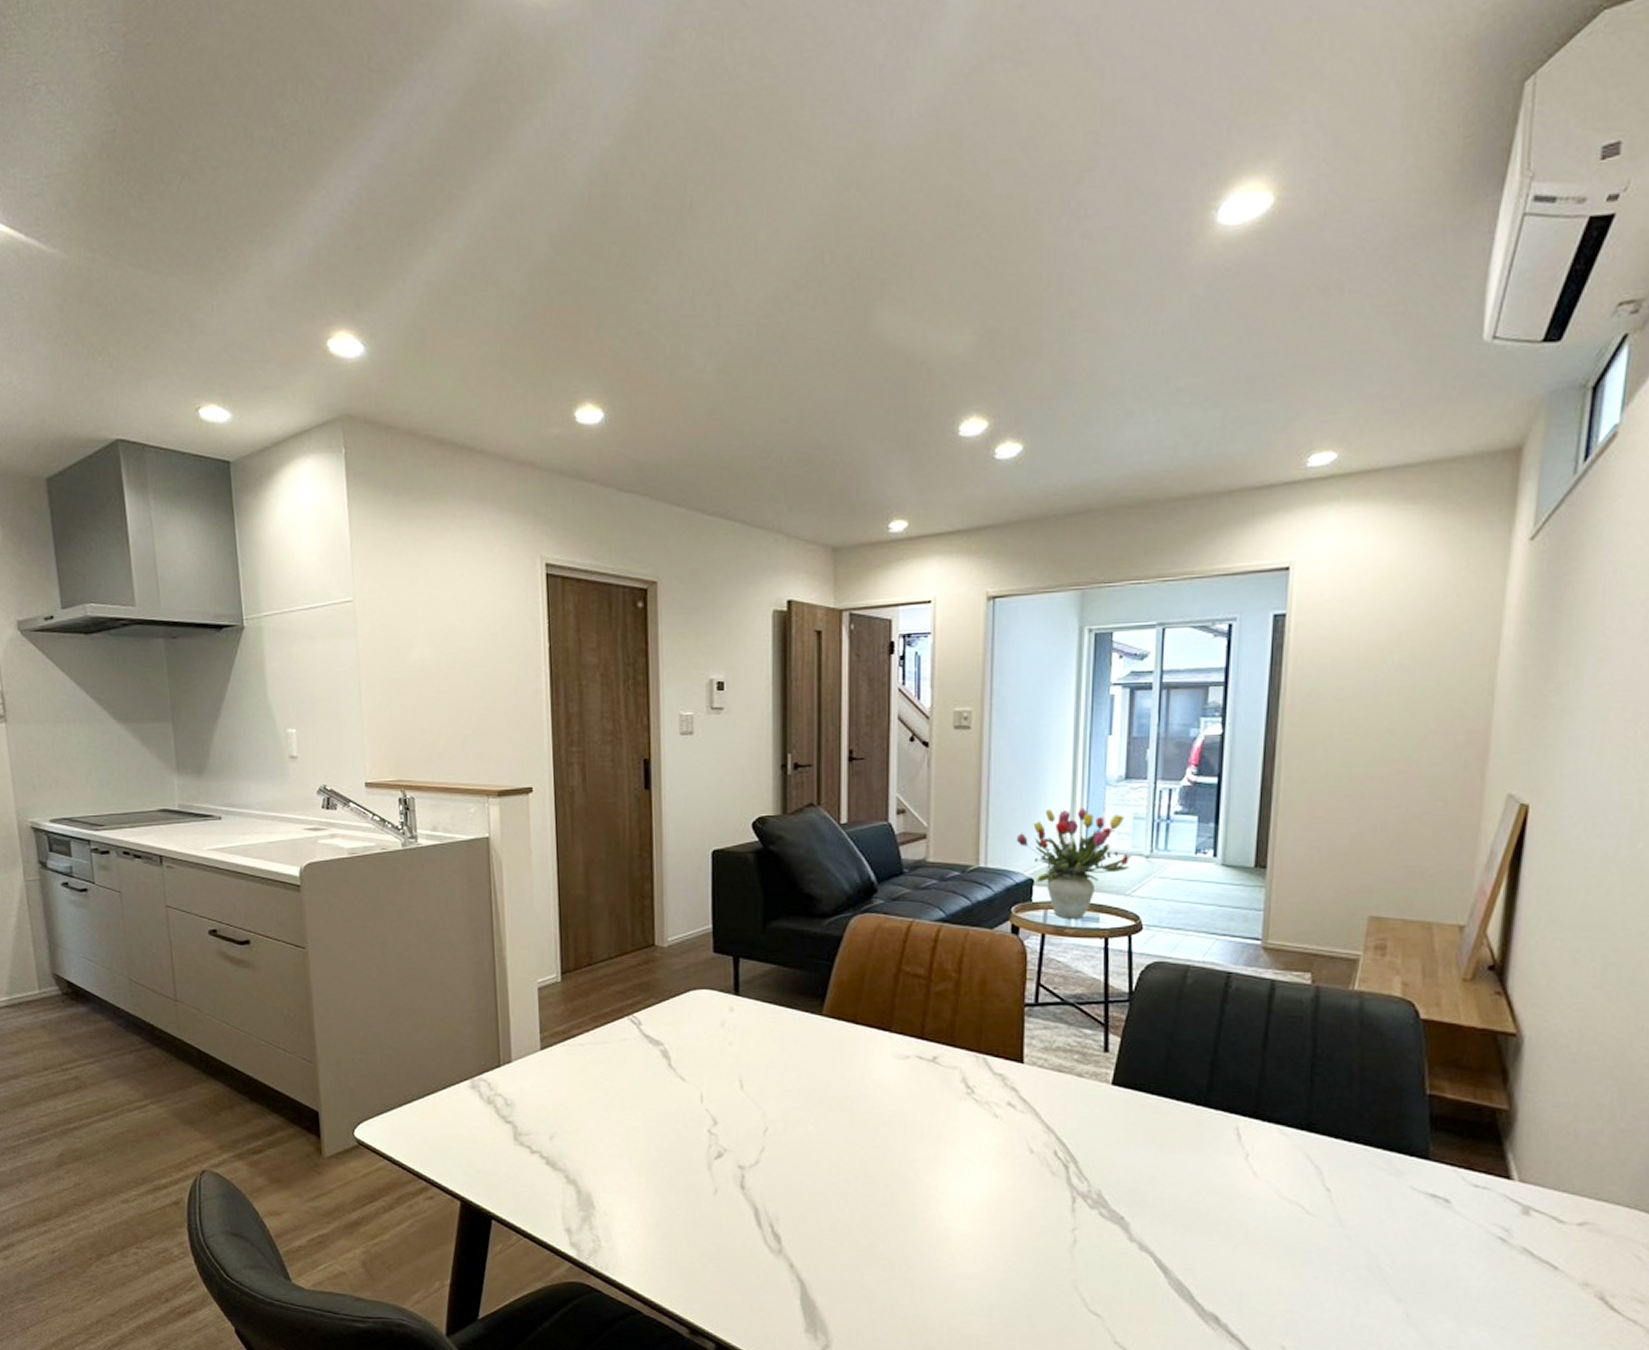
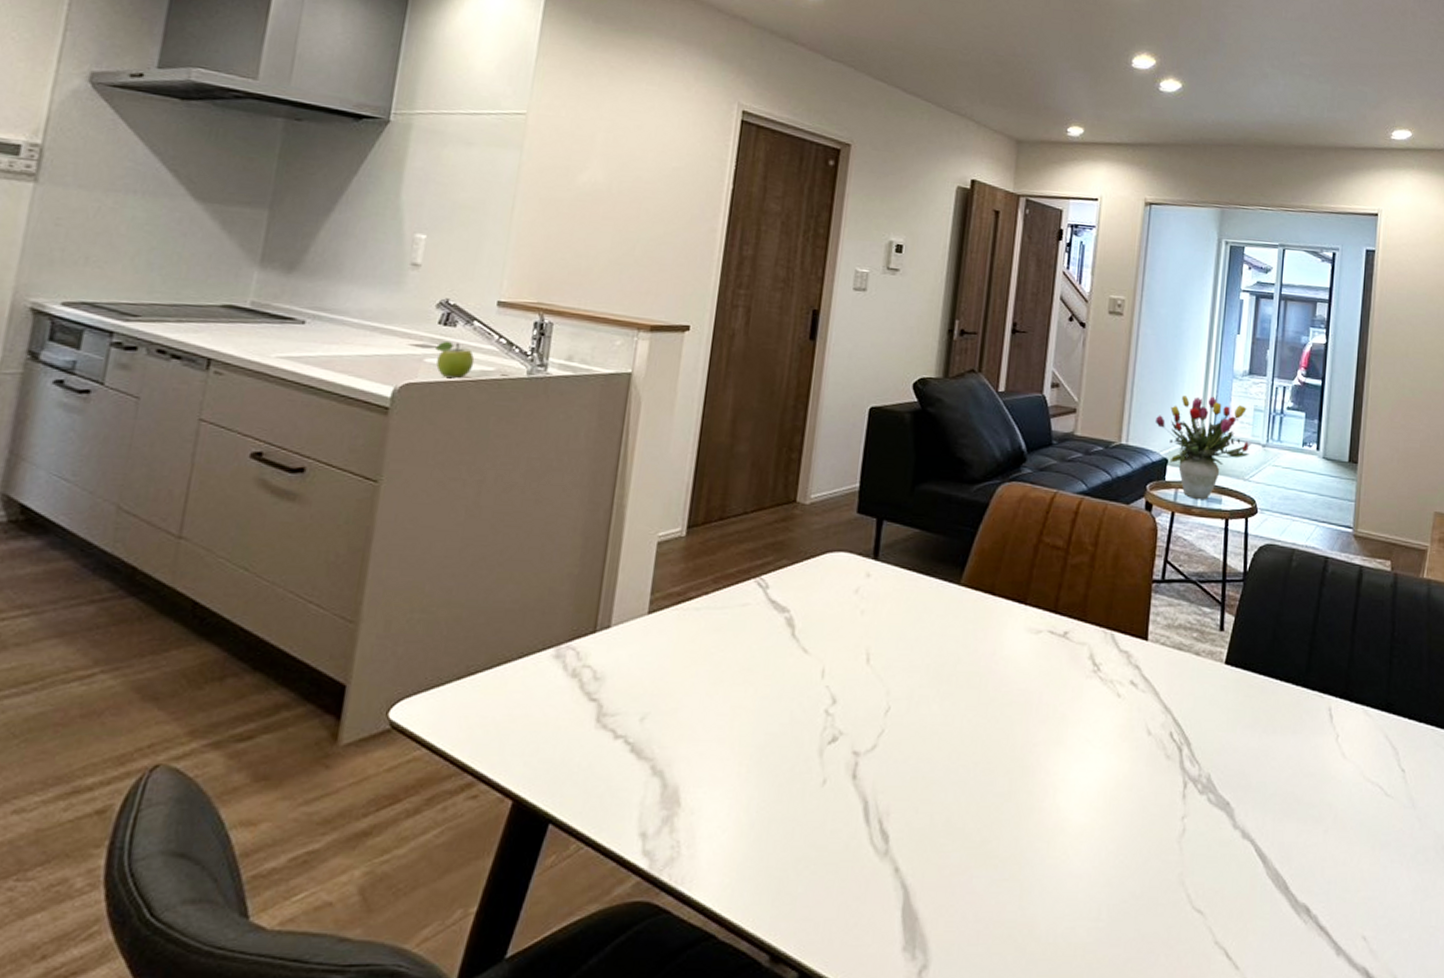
fruit: none [325,823,358,856] -> present [435,341,475,379]

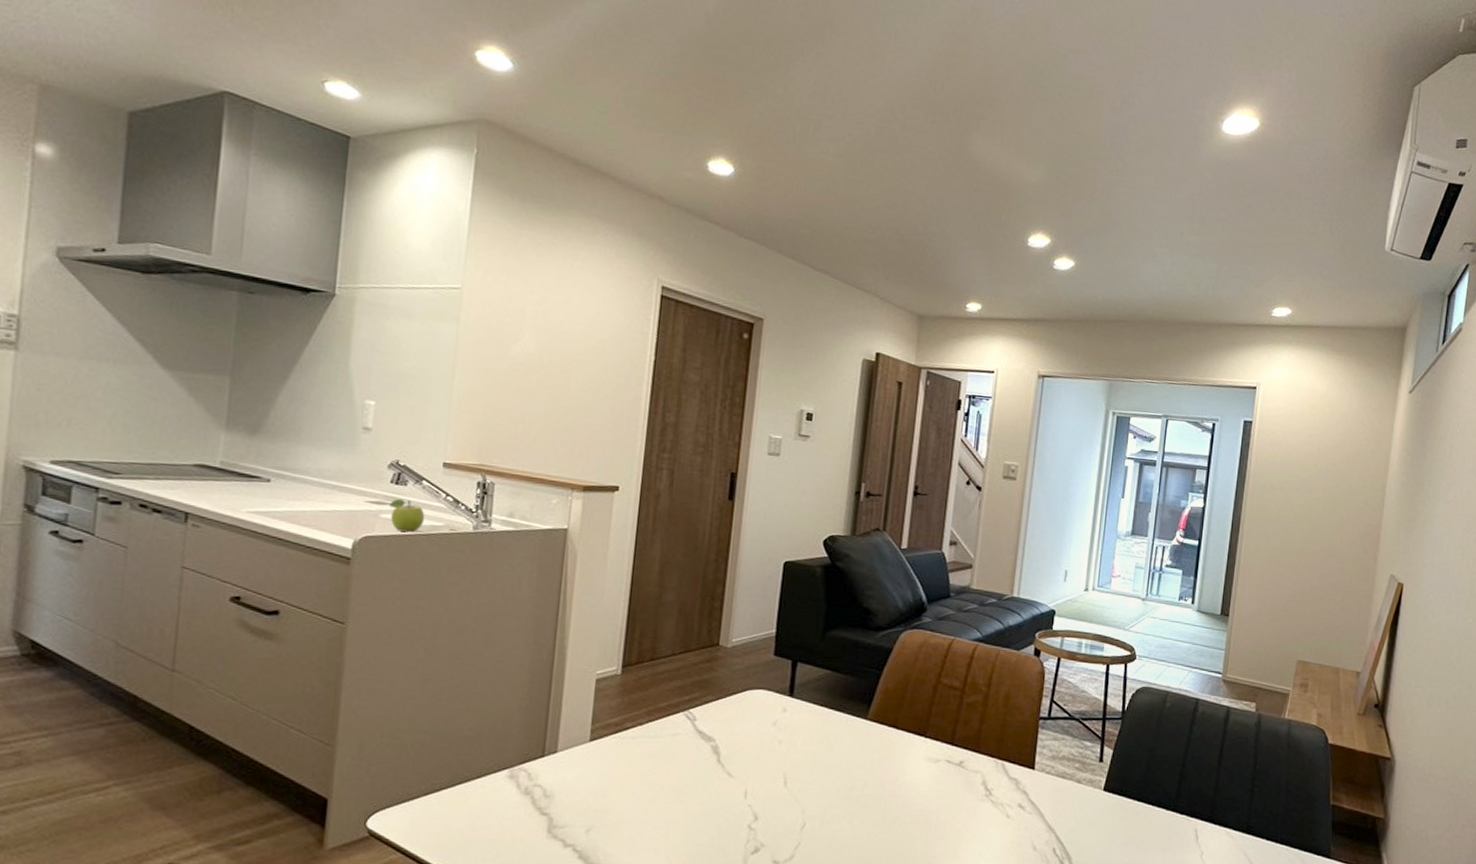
flower arrangement: present [1155,395,1251,500] -> none [1044,553,1132,648]

